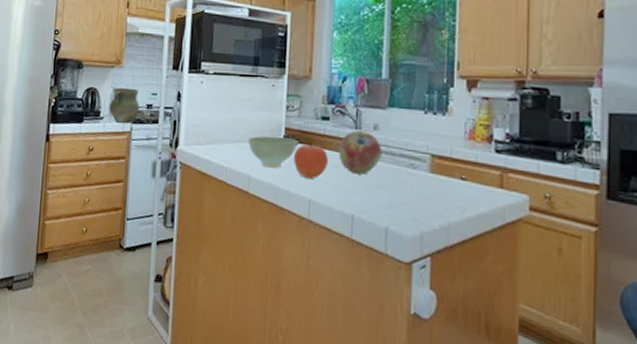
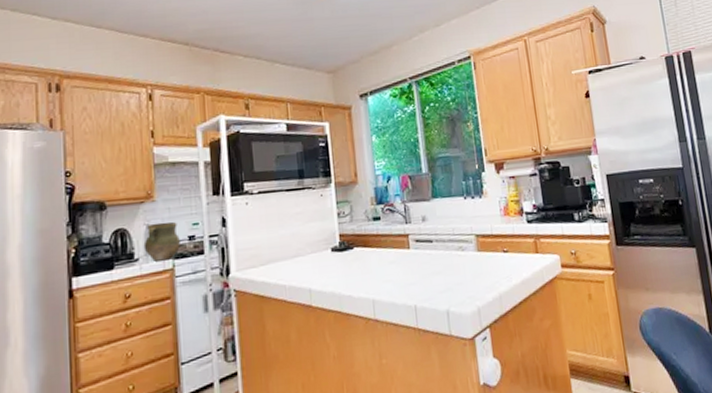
bowl: present [247,135,298,168] -> none [303,243,354,277]
fruit: present [294,144,328,179] -> none [352,245,385,280]
fruit: present [339,130,382,175] -> none [393,224,433,266]

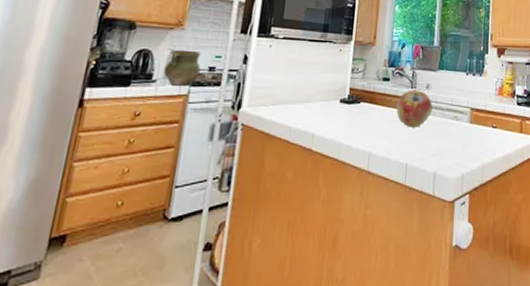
fruit: none [393,224,433,266] -> present [396,90,432,127]

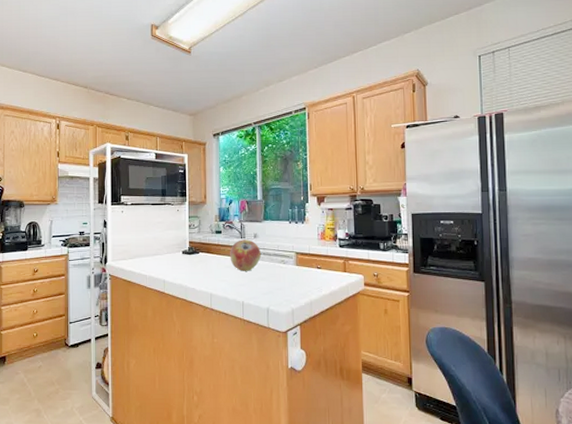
ceramic jug: present [163,49,201,87] -> none [48,220,73,249]

